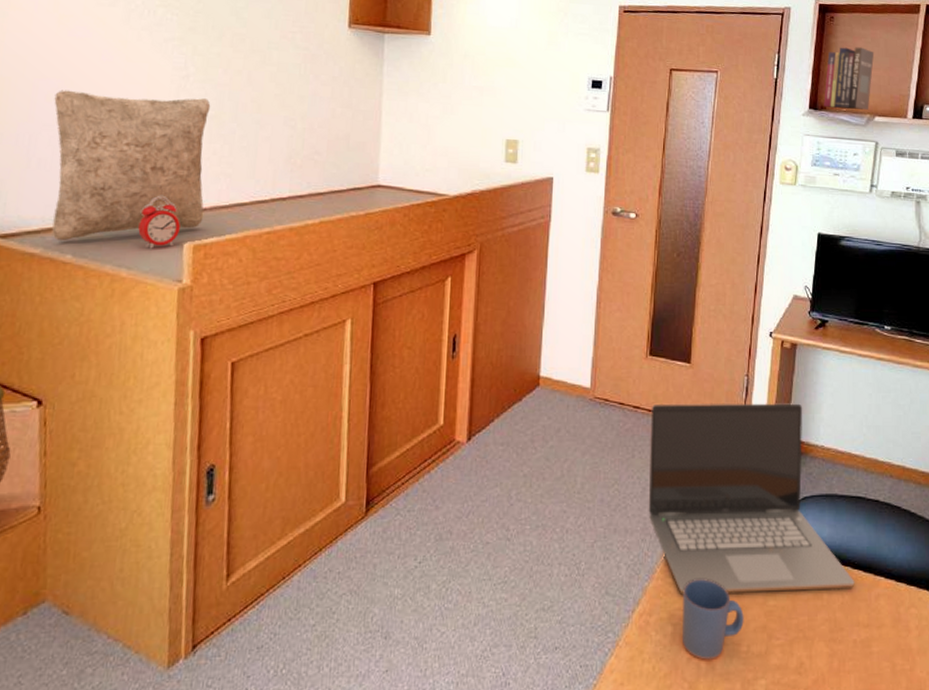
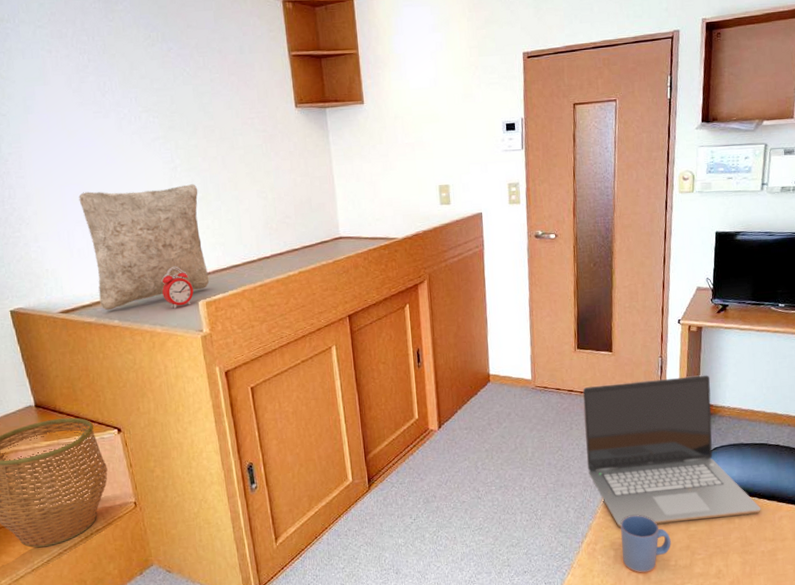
books: present [824,47,875,110] -> none [715,58,761,119]

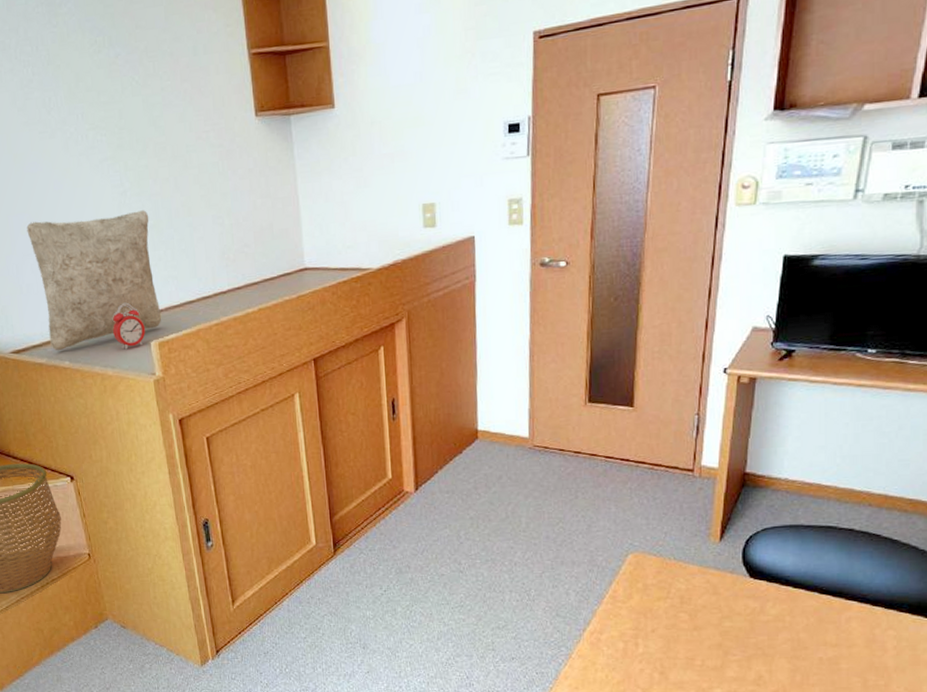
laptop: present [582,375,761,528] -> none [592,438,822,617]
mug: present [620,515,671,573] -> none [633,603,698,671]

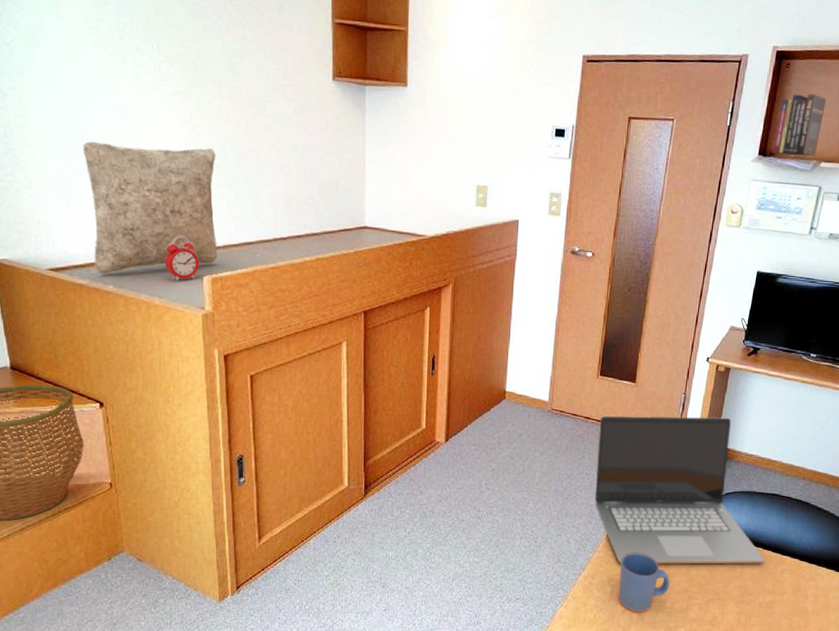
laptop: none [592,438,822,617] -> present [594,415,765,565]
mug: none [633,603,698,671] -> present [619,553,670,612]
books: none [794,18,867,105] -> present [773,94,827,156]

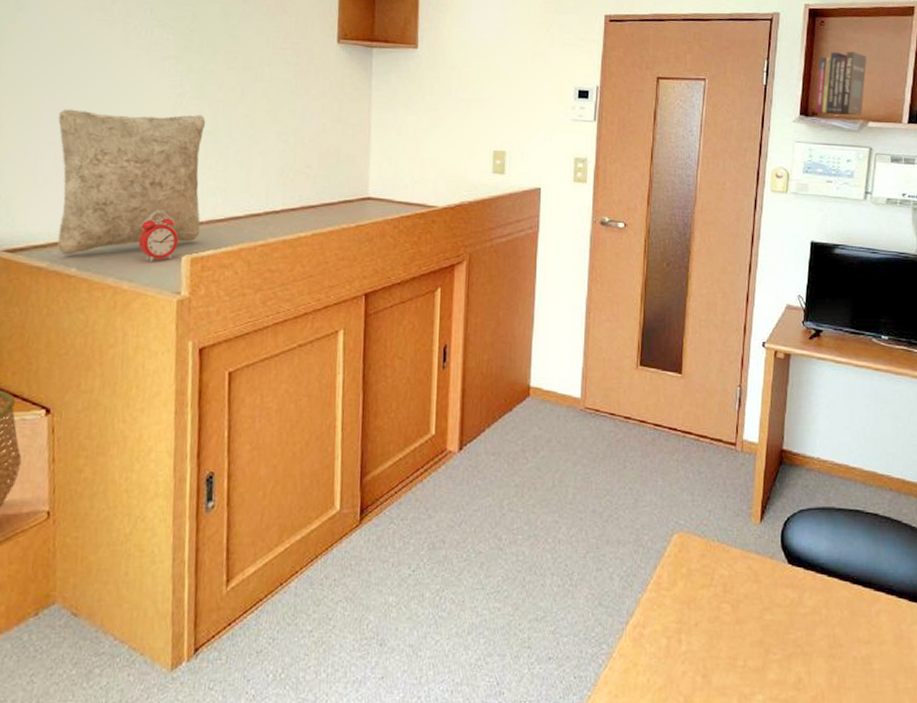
laptop: present [594,415,765,565] -> none [640,413,854,607]
mug: present [619,553,670,612] -> none [677,592,740,674]

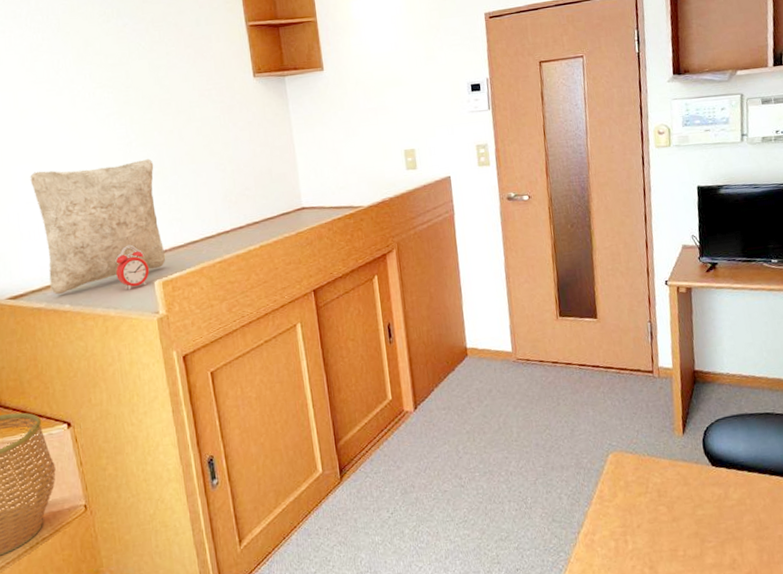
books: present [815,51,867,116] -> none [684,9,730,71]

